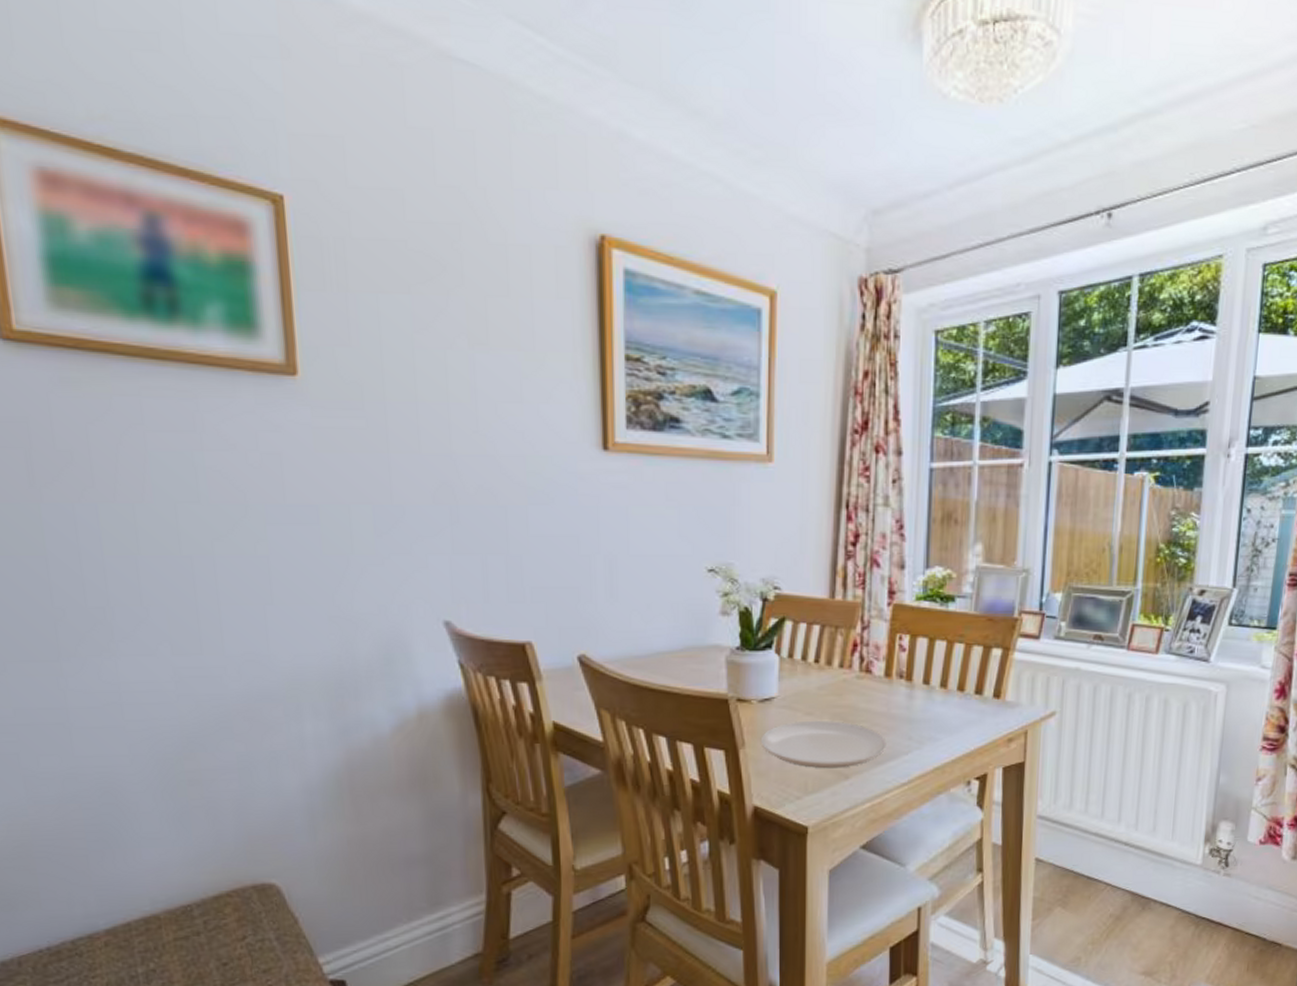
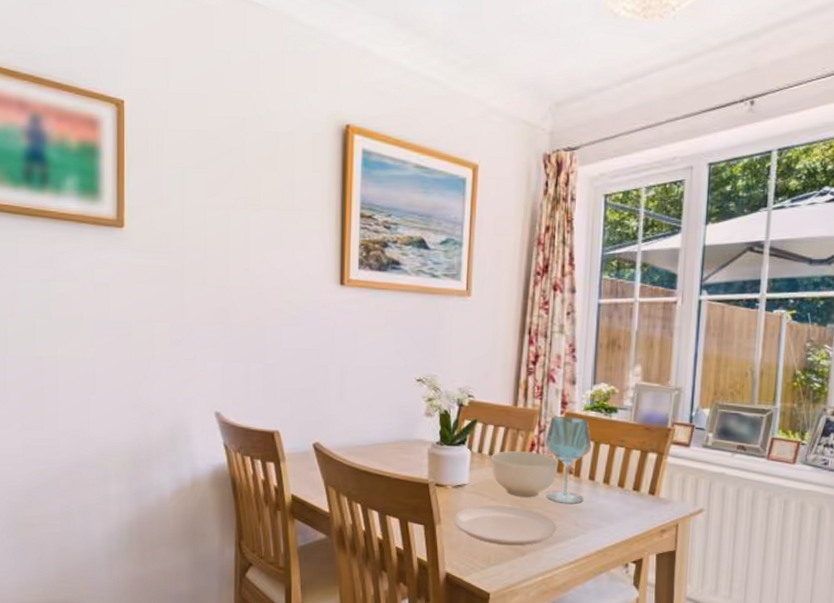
bowl: none [805,653,887,708] -> present [491,451,559,497]
wine glass: none [869,609,925,714] -> present [544,416,592,504]

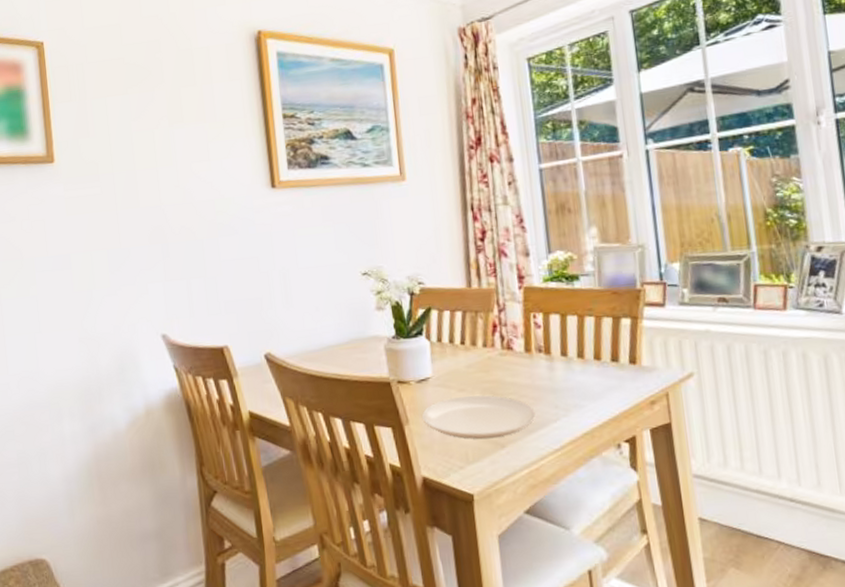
bowl: present [491,451,559,497] -> none [452,333,526,384]
wine glass: present [544,416,592,504] -> none [506,290,559,386]

